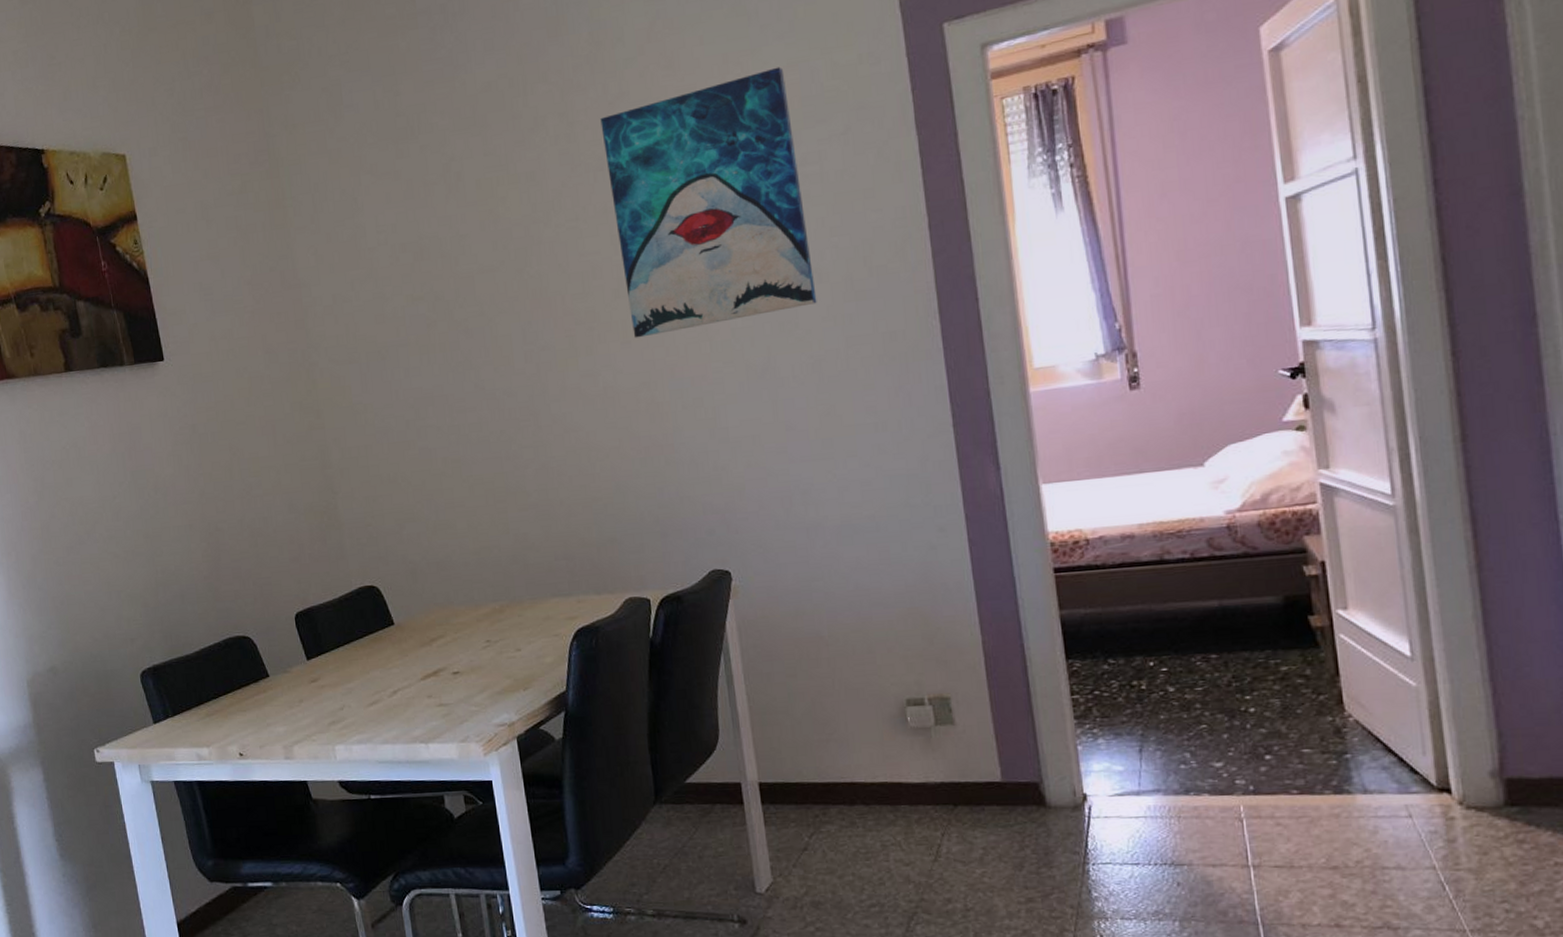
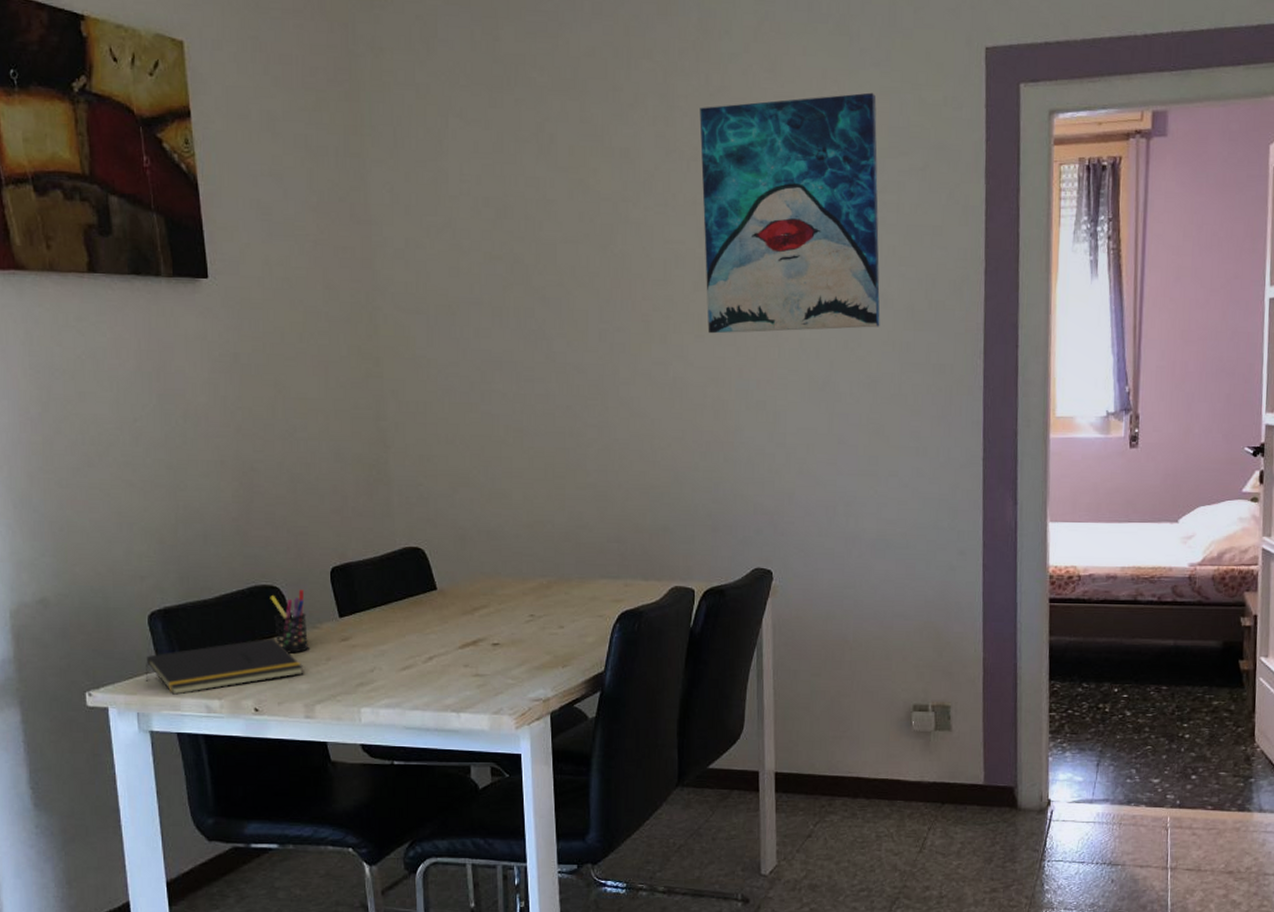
notepad: none [142,685,279,746] -> present [145,637,303,695]
pen holder: none [243,637,283,699] -> present [270,589,309,653]

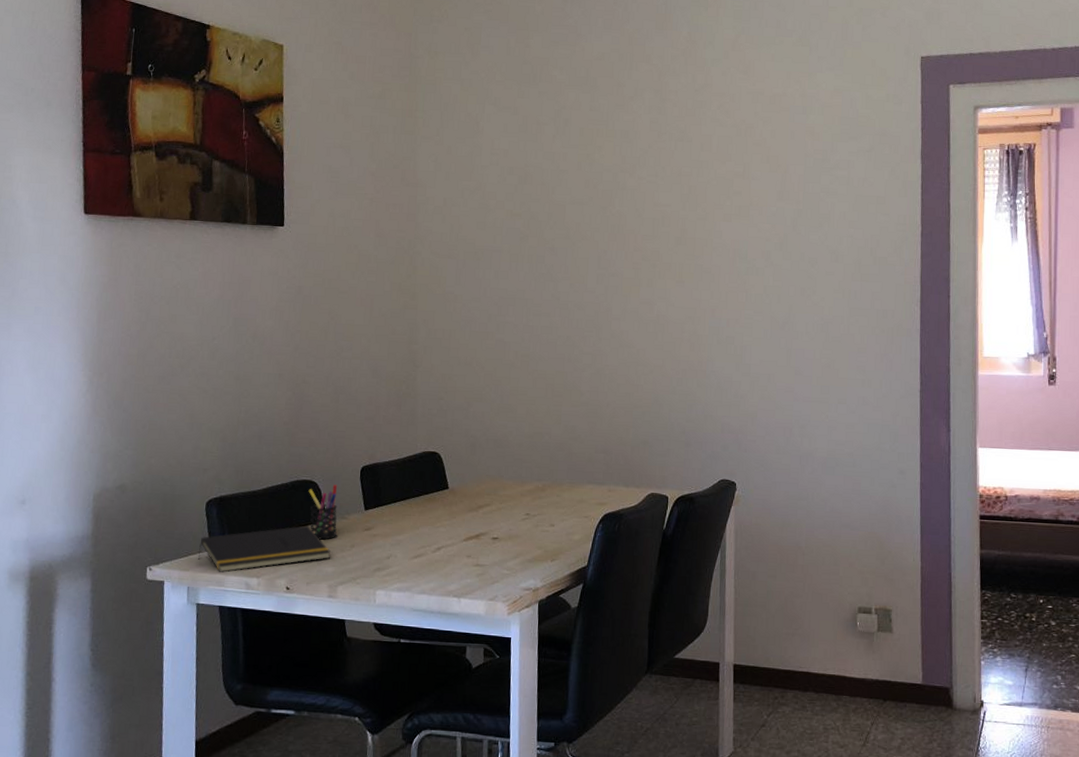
wall art: present [699,92,880,334] -> none [686,90,832,280]

